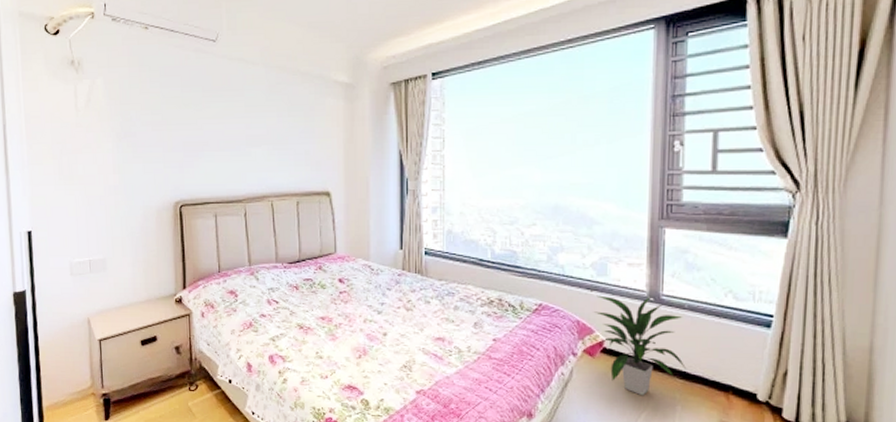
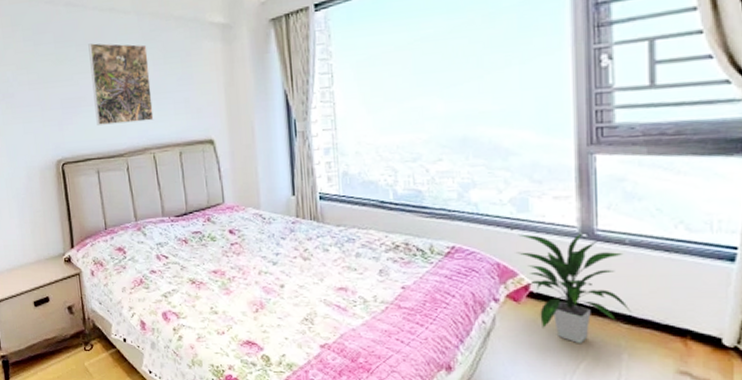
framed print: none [215,90,274,170] -> present [88,43,154,125]

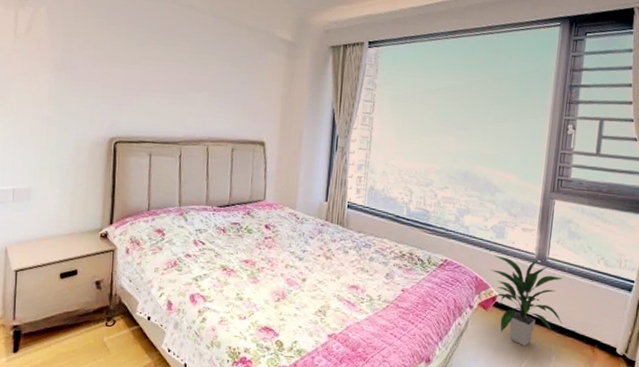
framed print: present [88,43,154,125] -> none [157,33,218,116]

